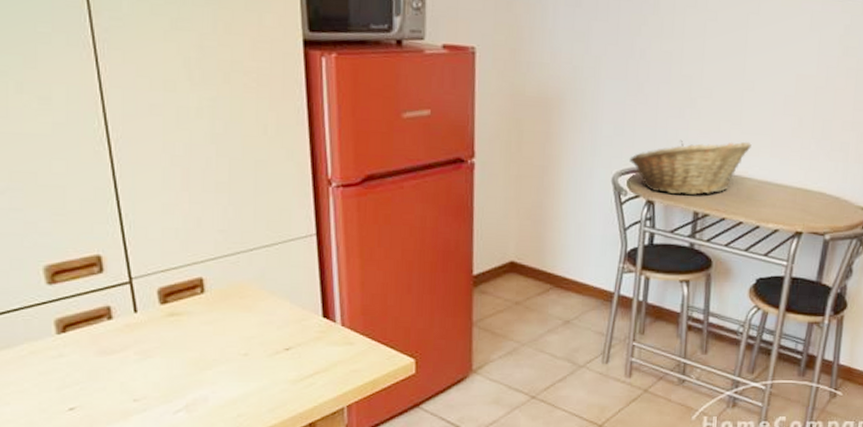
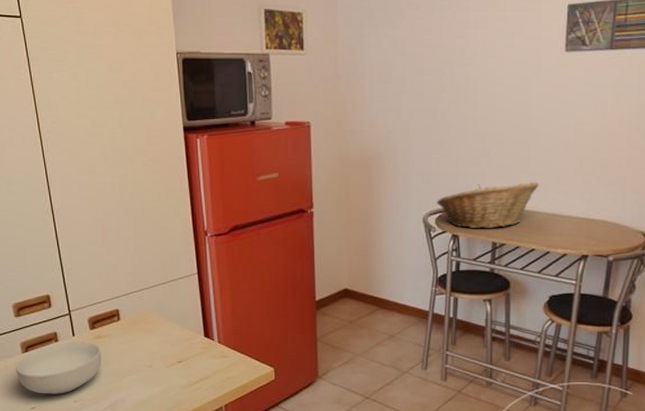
cereal bowl: none [47,319,177,390] -> present [16,341,102,394]

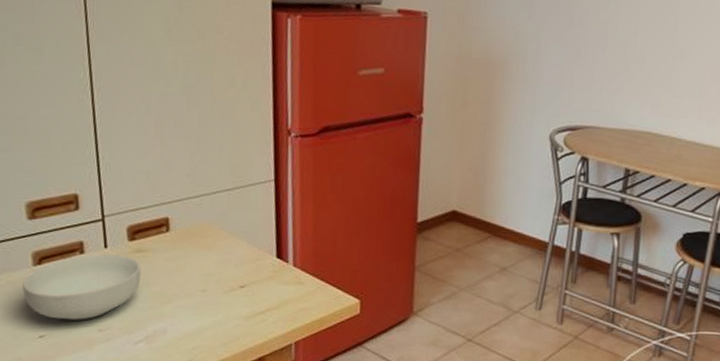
fruit basket: present [436,181,539,228] -> none [566,101,681,153]

